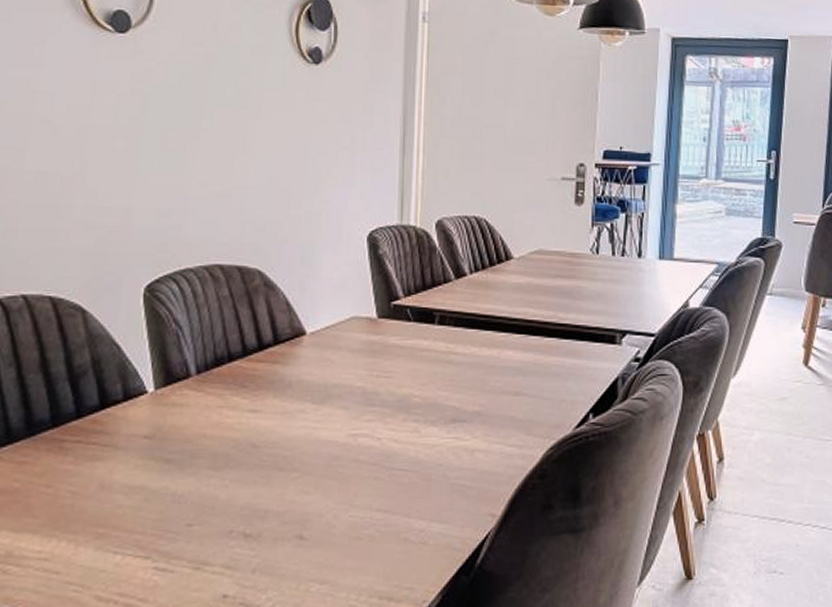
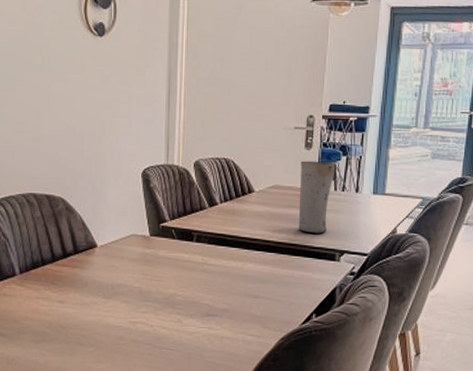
vase: none [569,219,613,310] -> present [298,161,336,234]

